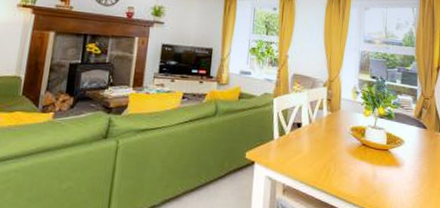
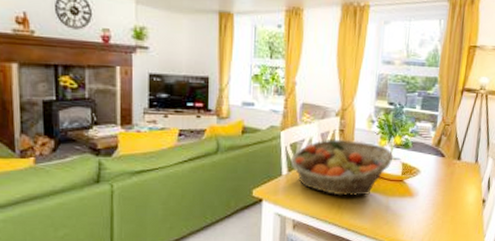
fruit basket: none [281,108,378,164] -> present [290,140,394,197]

